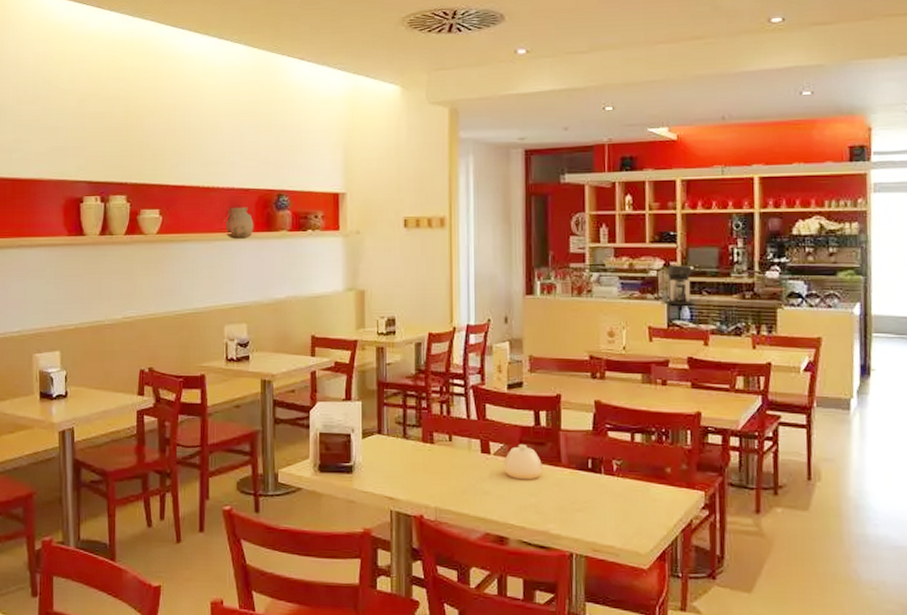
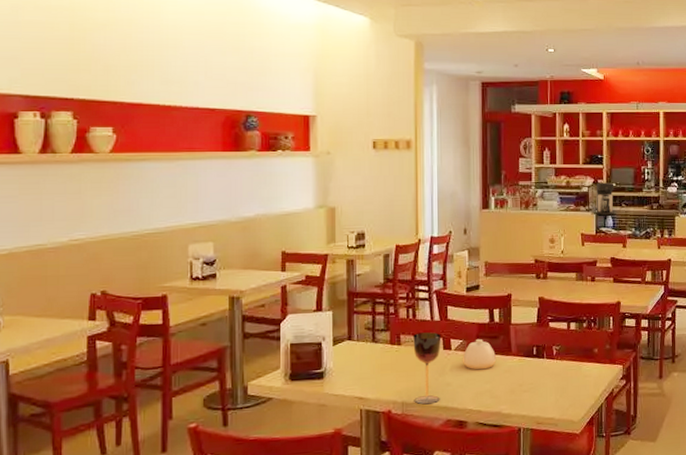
ceramic pot: present [224,207,254,240] -> none [188,126,221,159]
wineglass: none [447,432,479,513] -> present [413,332,442,405]

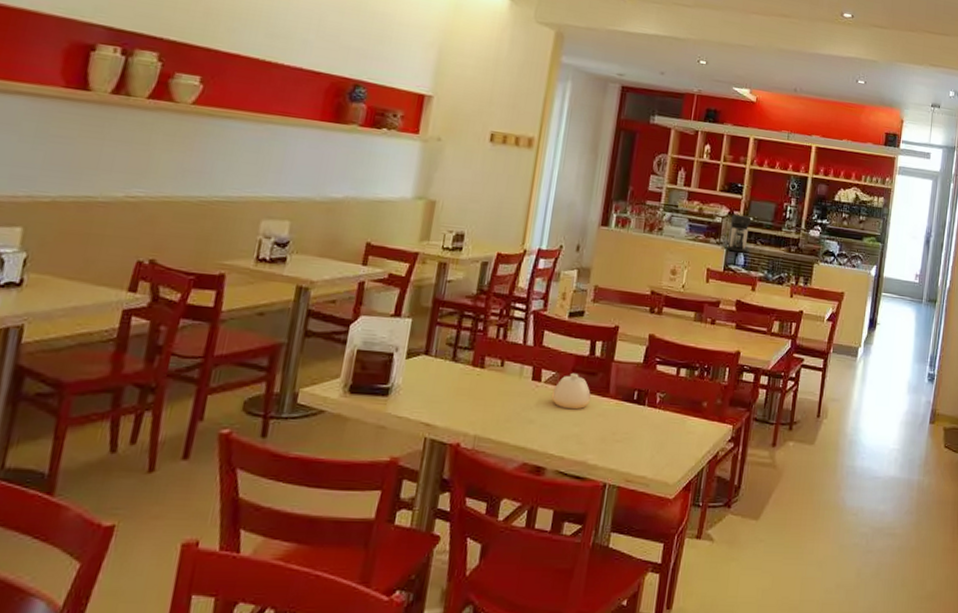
wineglass: present [413,332,442,405] -> none [488,357,533,442]

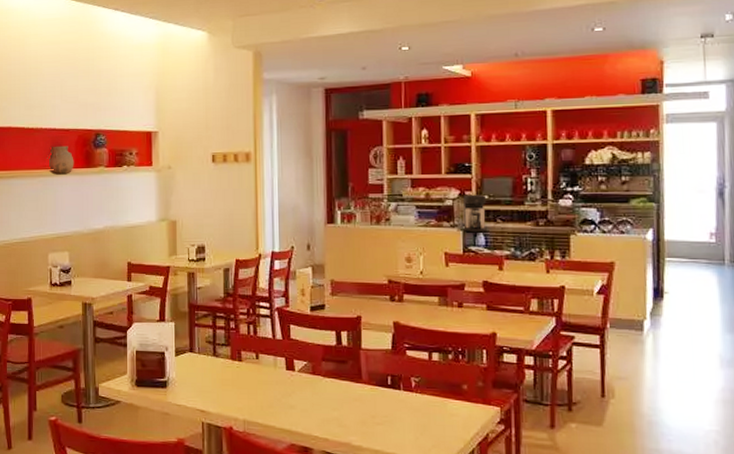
ceramic pot: none [280,89,320,127] -> present [47,145,74,176]
sugar bowl: present [551,372,592,410] -> none [306,361,345,396]

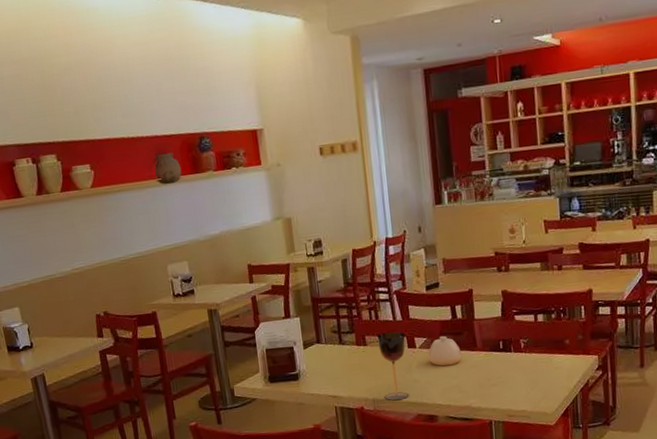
wineglass: none [254,350,284,426] -> present [377,331,409,401]
sugar bowl: none [306,361,345,396] -> present [427,335,463,367]
coffee maker: present [462,194,488,233] -> none [558,161,582,199]

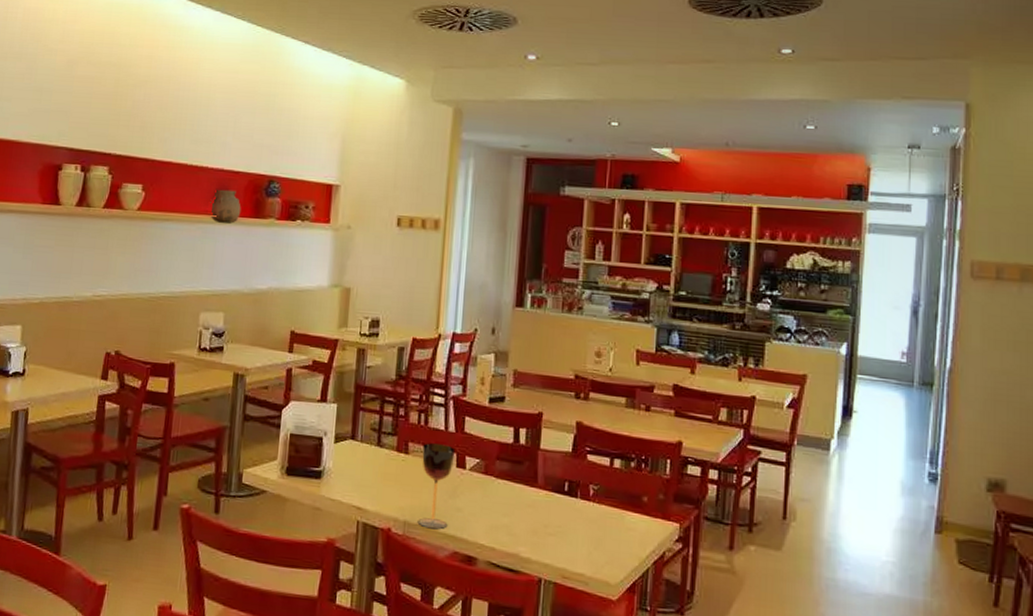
sugar bowl: present [427,335,463,367] -> none [477,460,519,500]

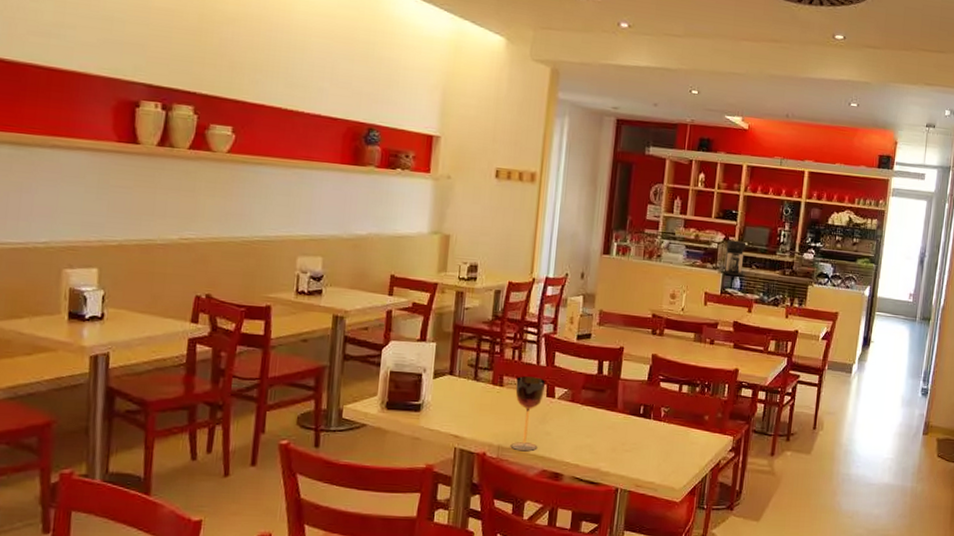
ceramic pot: present [209,189,241,224] -> none [305,135,340,170]
coffee maker: none [658,288,685,332] -> present [723,239,747,277]

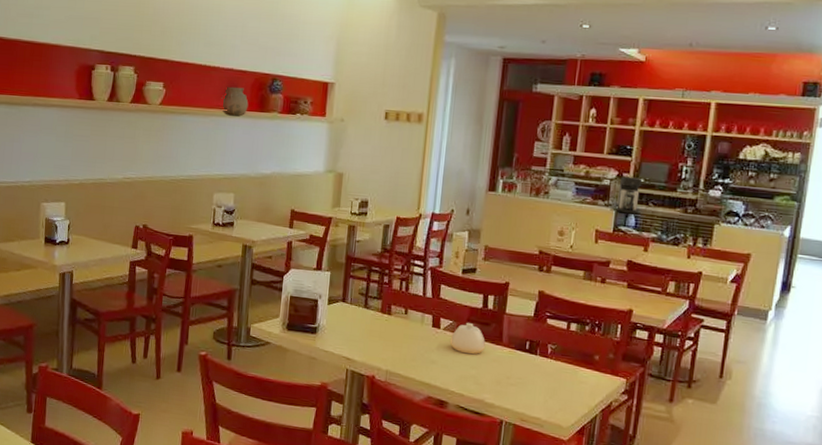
ceramic pot: none [305,135,340,170] -> present [220,86,249,117]
wineglass: present [510,376,546,452] -> none [398,306,432,378]
sugar bowl: none [564,389,601,423] -> present [449,322,486,355]

